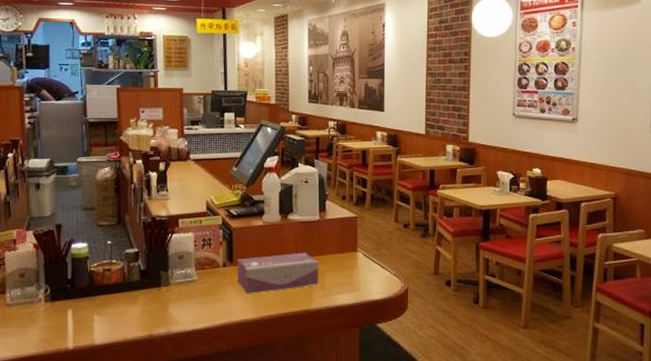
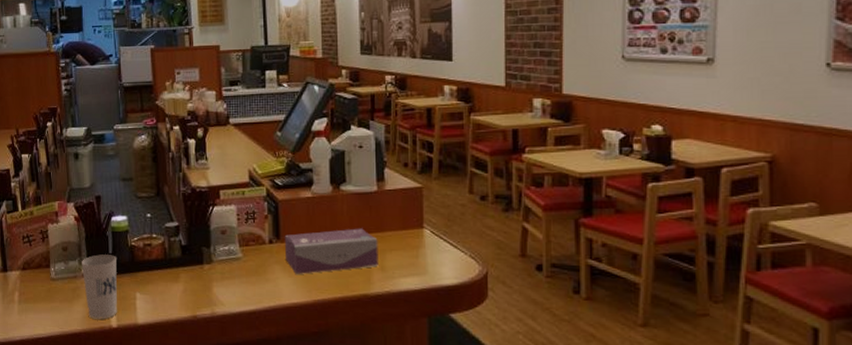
cup: none [39,280,75,342] -> present [82,254,117,319]

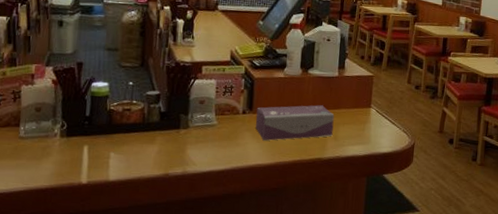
cup: present [82,254,117,319] -> none [55,116,93,176]

